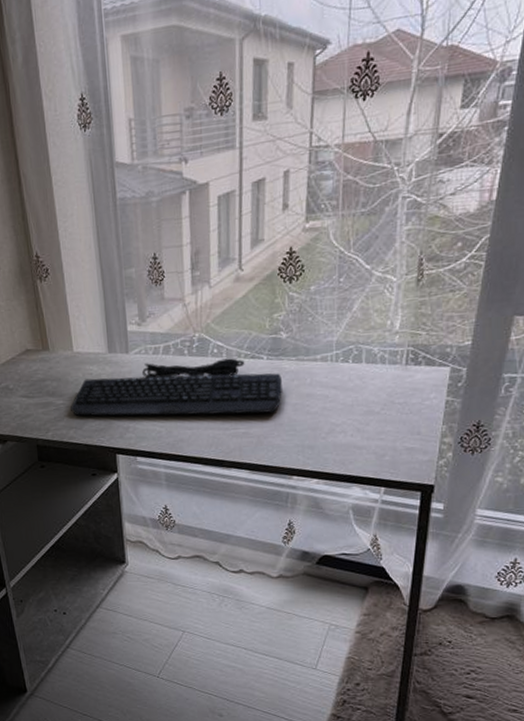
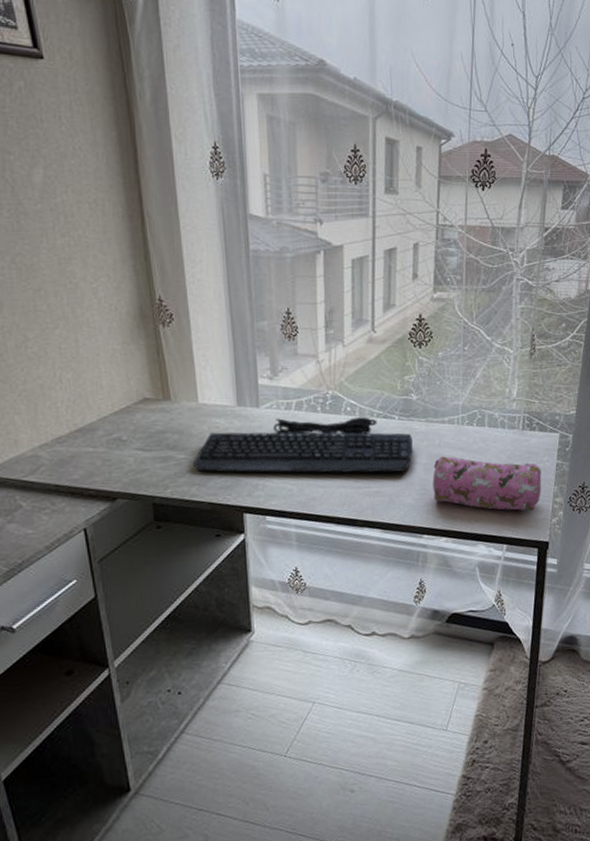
pencil case: none [303,395,428,452] -> present [432,456,542,511]

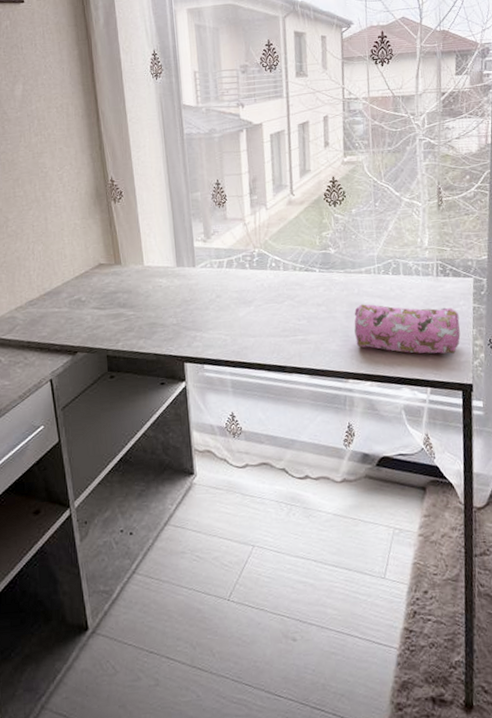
keyboard: present [193,417,413,473] -> none [141,271,334,326]

